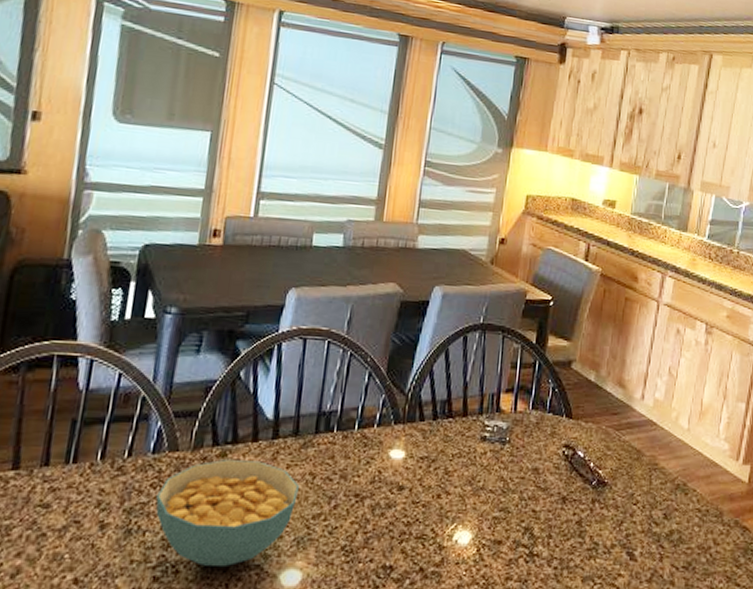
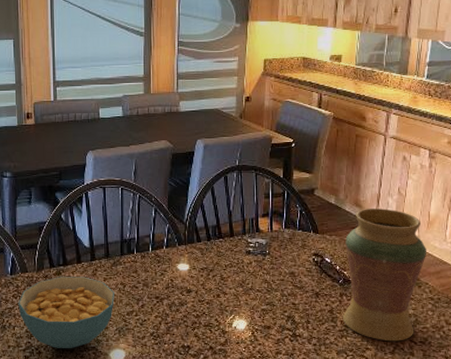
decorative vase: none [593,389,696,566] -> present [343,207,426,342]

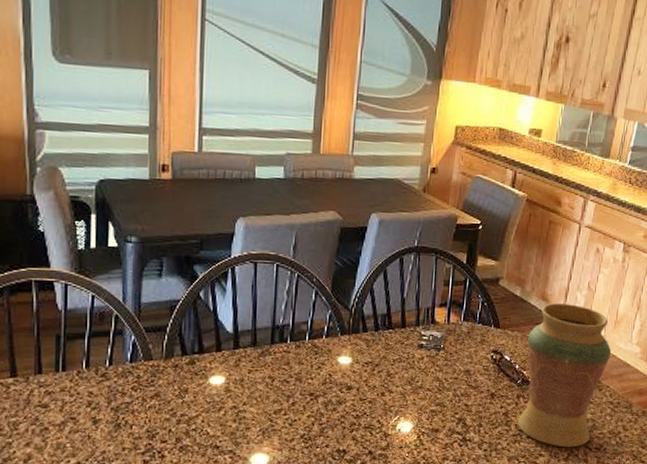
cereal bowl: present [18,276,114,348] -> none [138,366,260,451]

